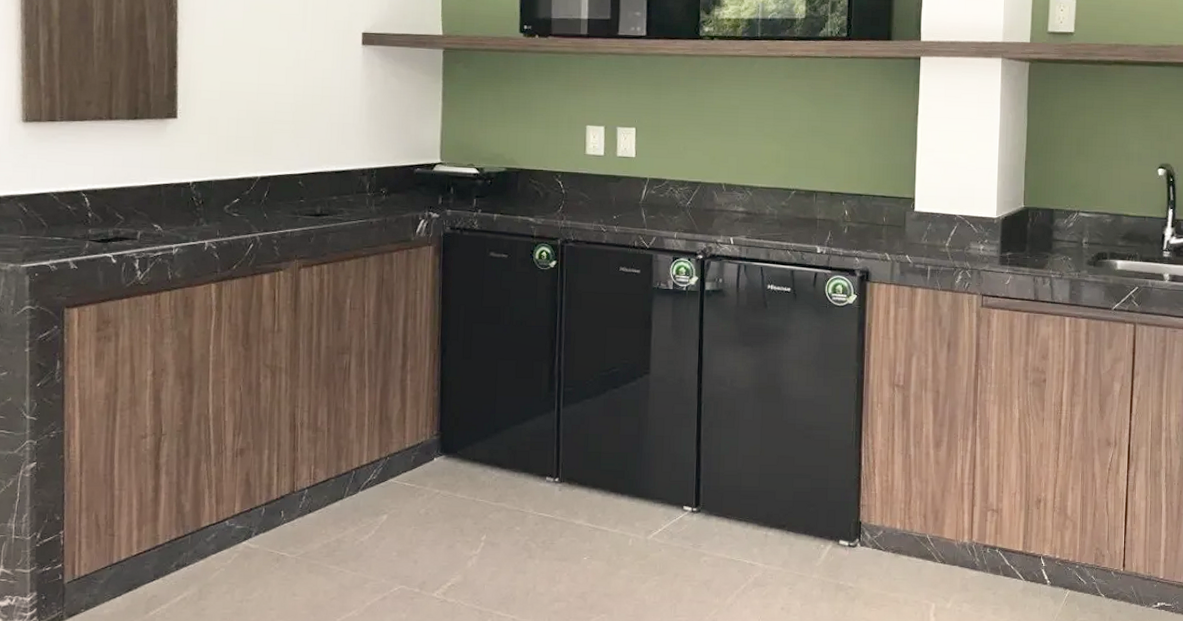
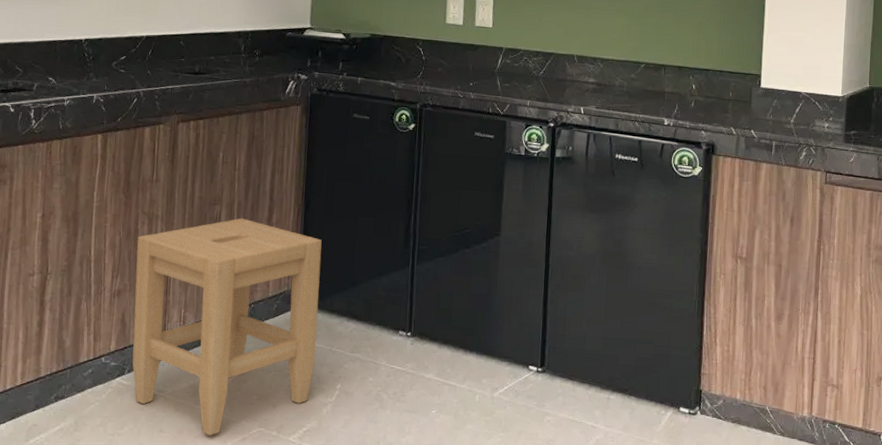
stool: none [259,367,461,597] -> present [132,218,322,436]

